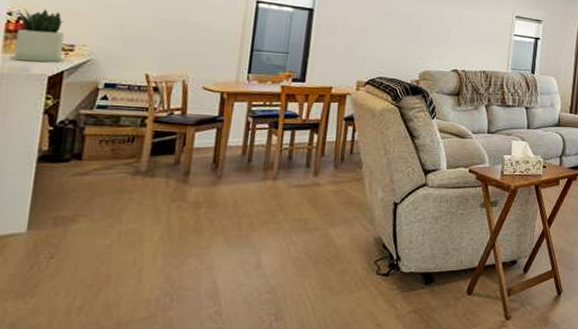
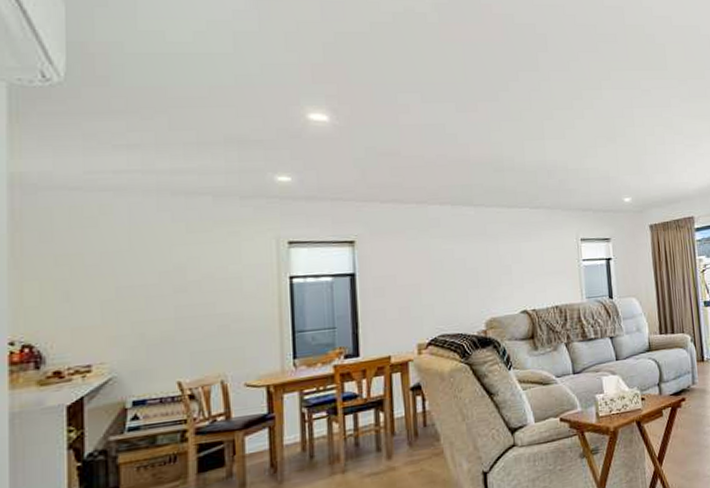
planter: present [9,8,65,63] -> none [18,331,83,395]

